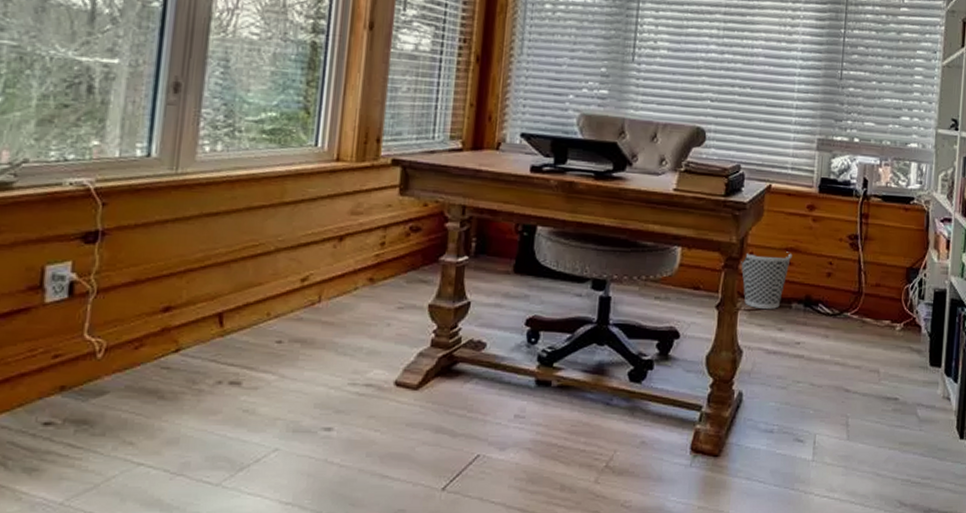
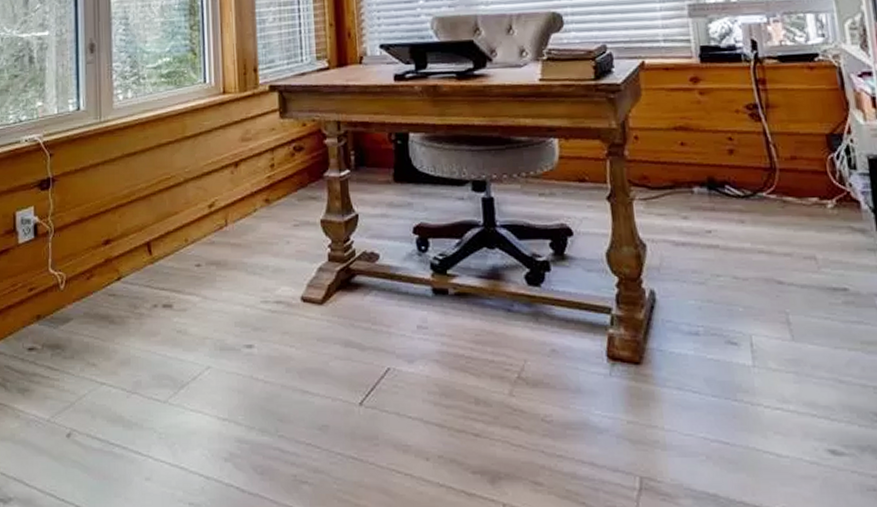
wastebasket: present [741,251,793,309] -> none [626,131,684,197]

